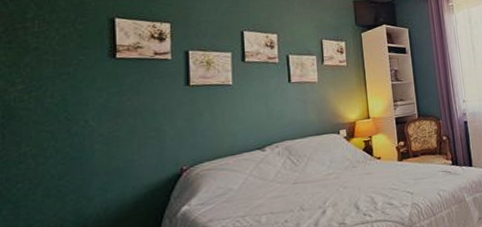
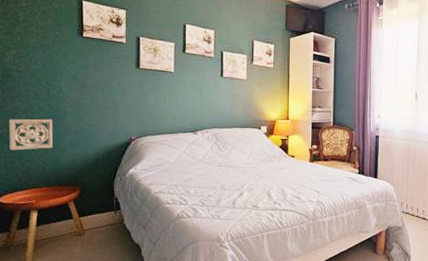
wall ornament: none [10,161,75,212] -> present [8,118,53,151]

